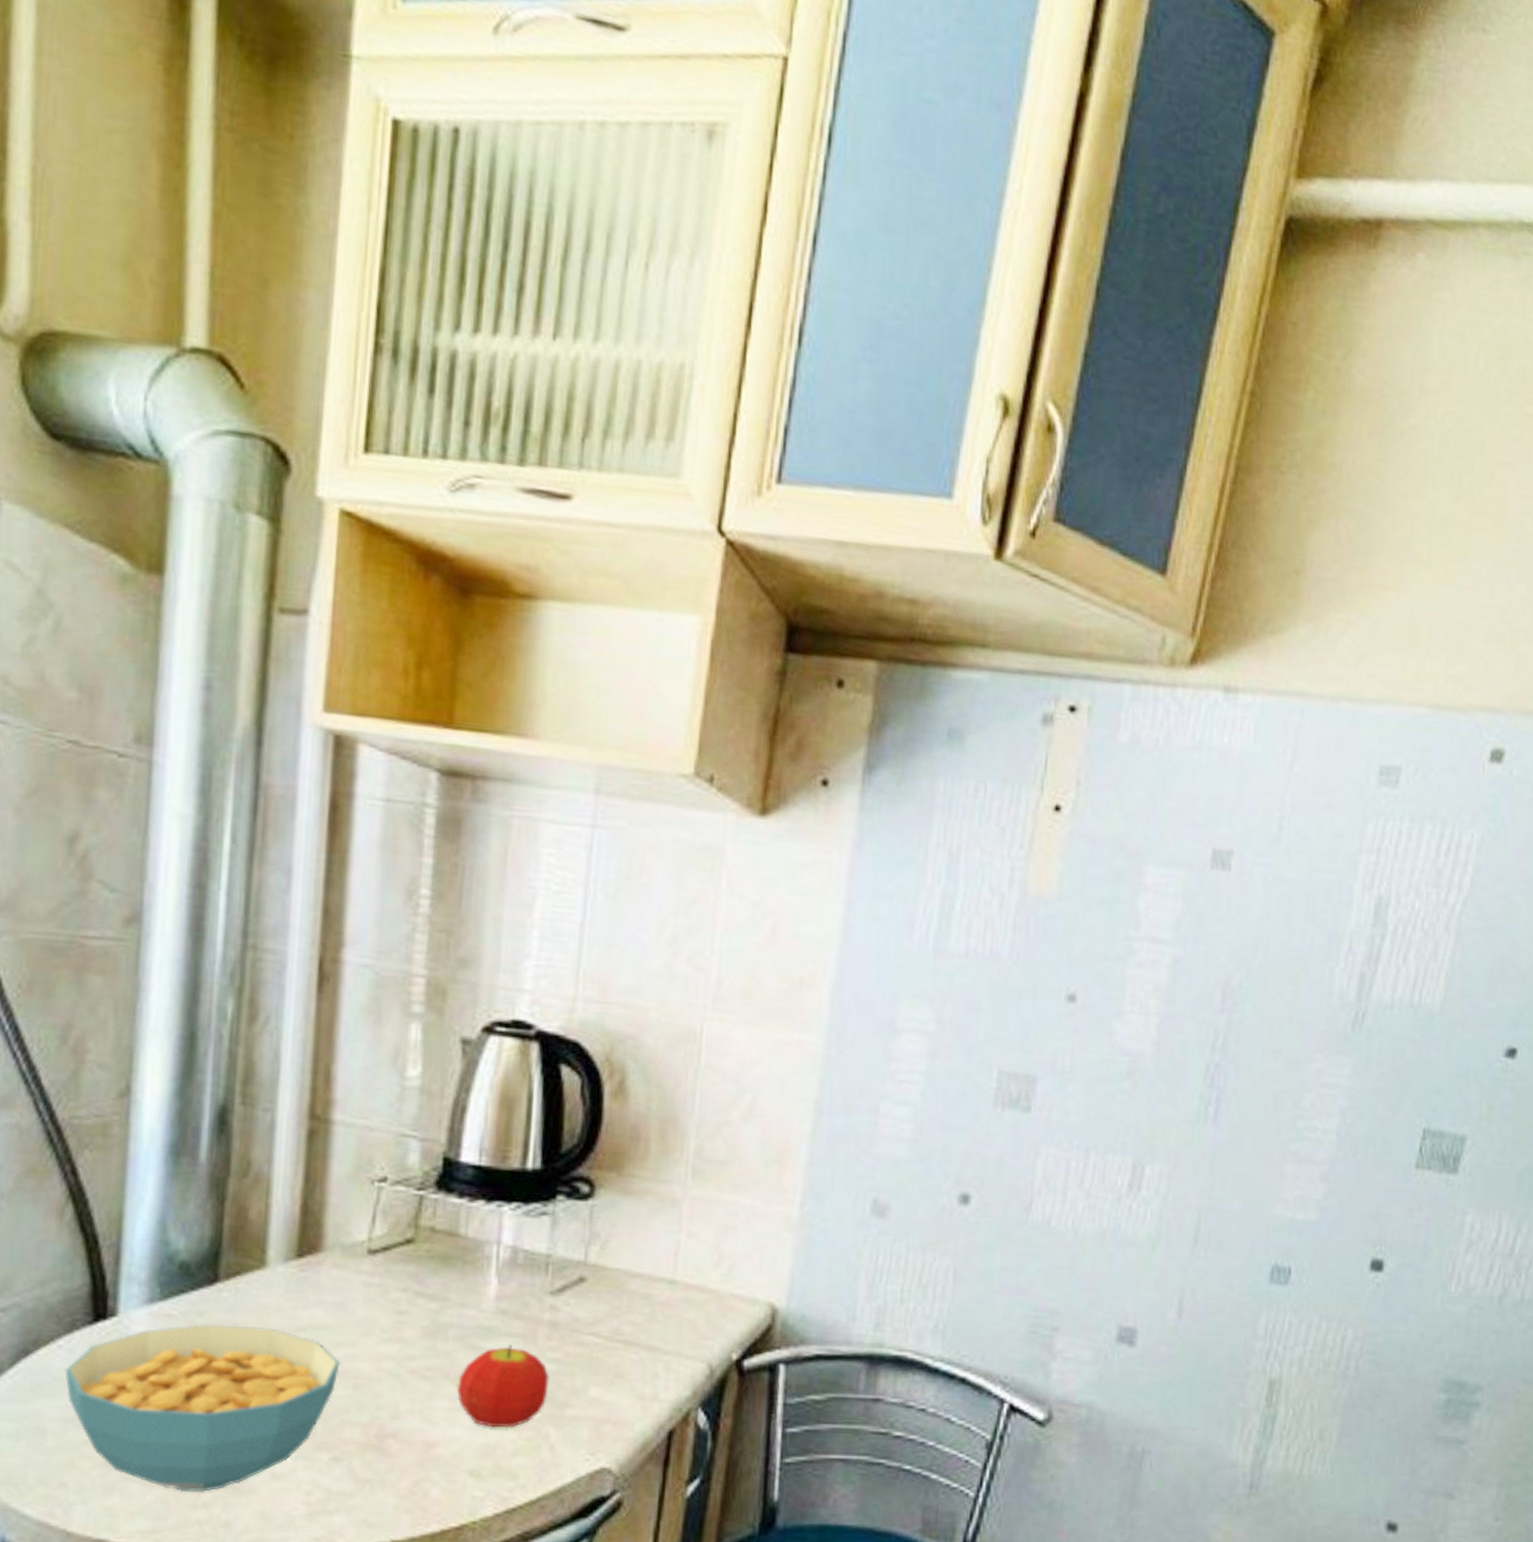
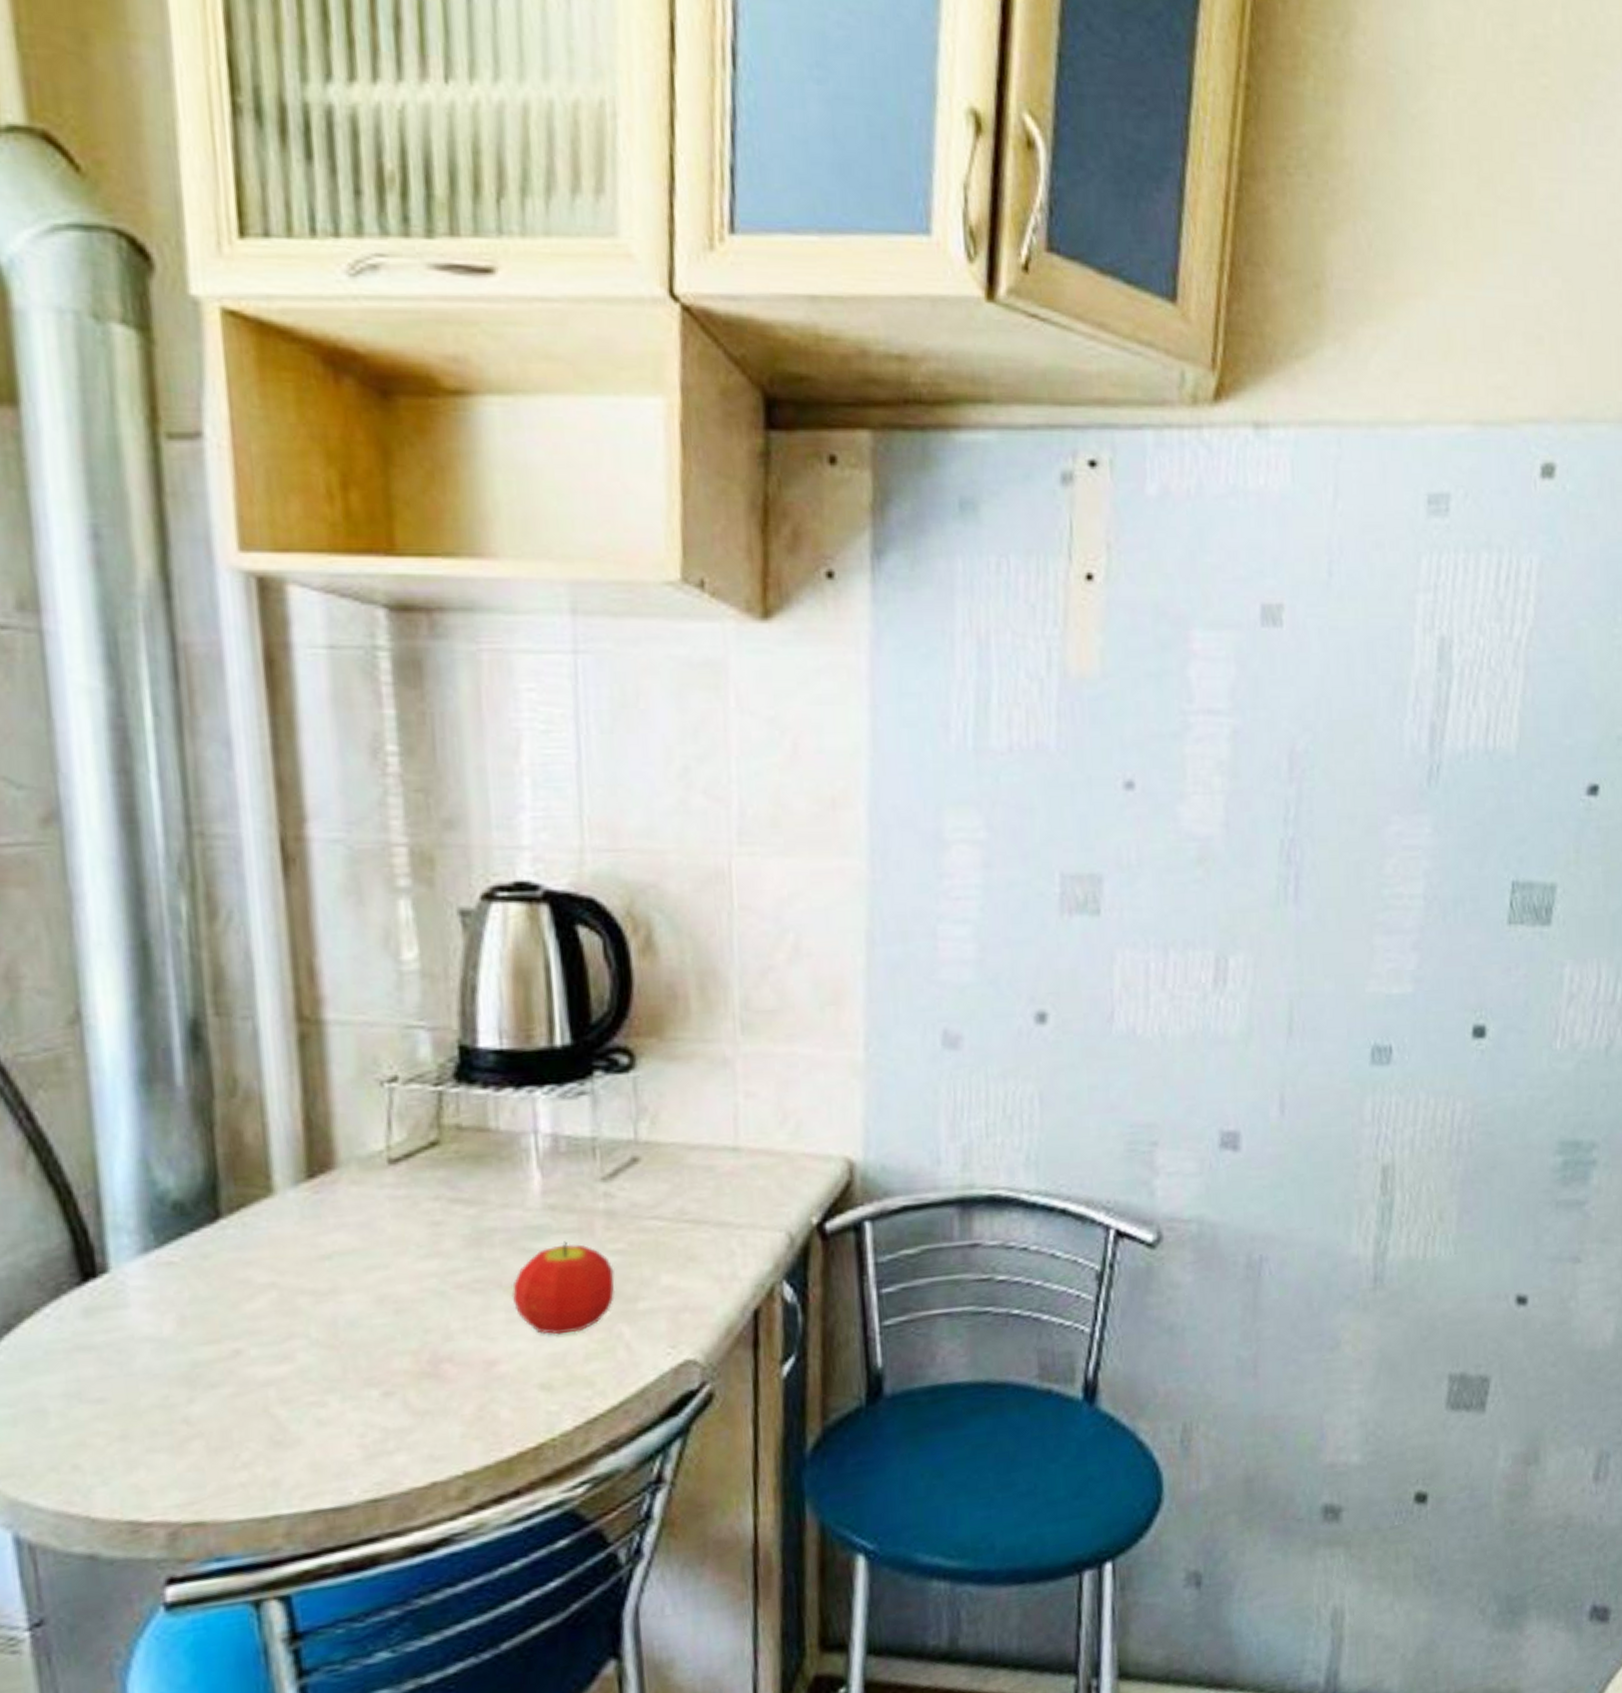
cereal bowl: present [65,1324,340,1492] -> none [57,1261,376,1455]

